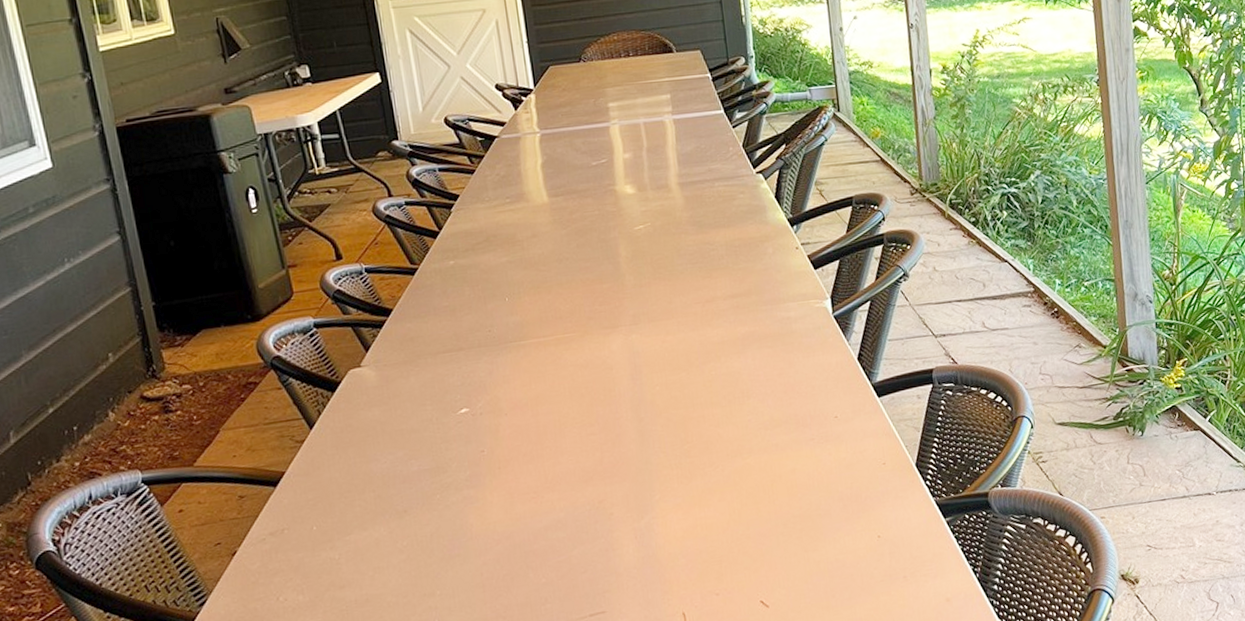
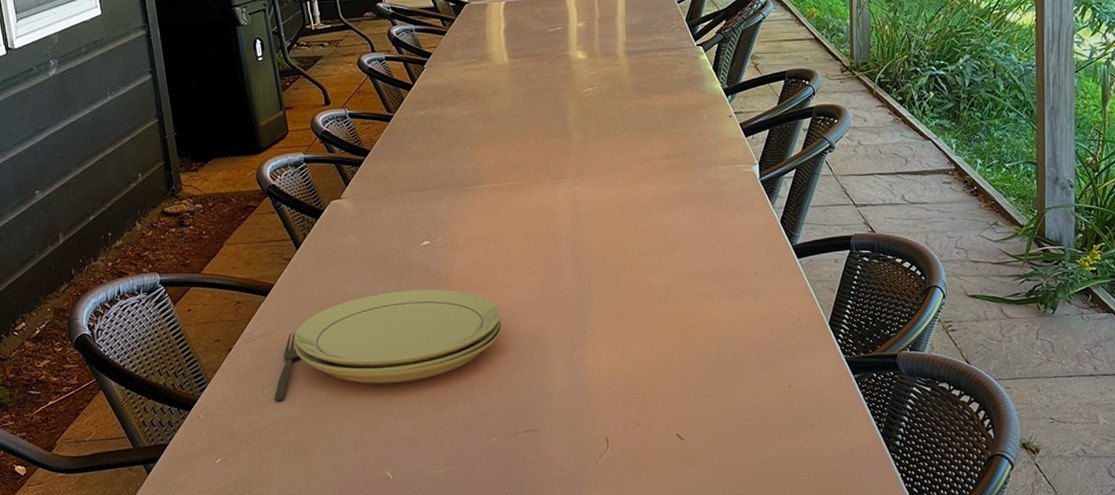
fork: none [292,526,321,609] -> present [274,333,301,401]
plate: none [312,461,558,579] -> present [294,289,502,385]

